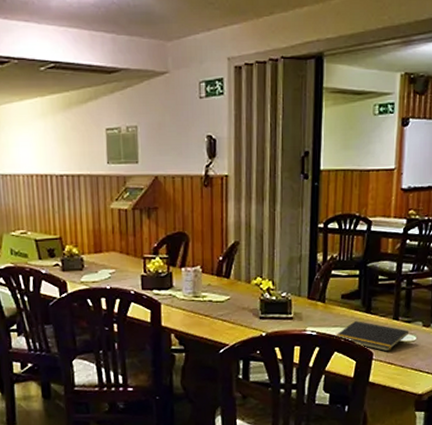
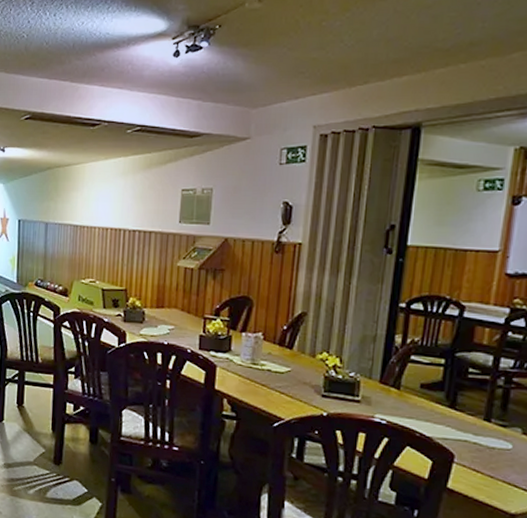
notepad: present [334,321,409,352] -> none [407,415,504,457]

